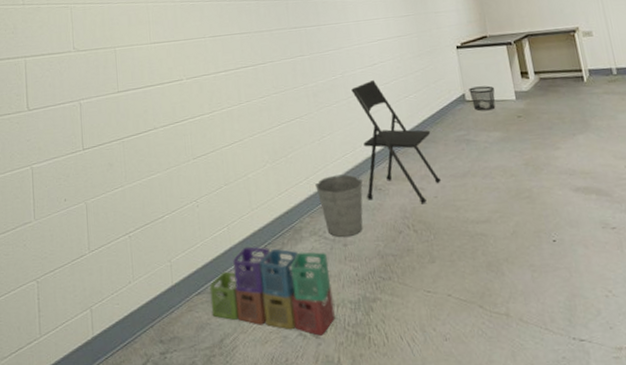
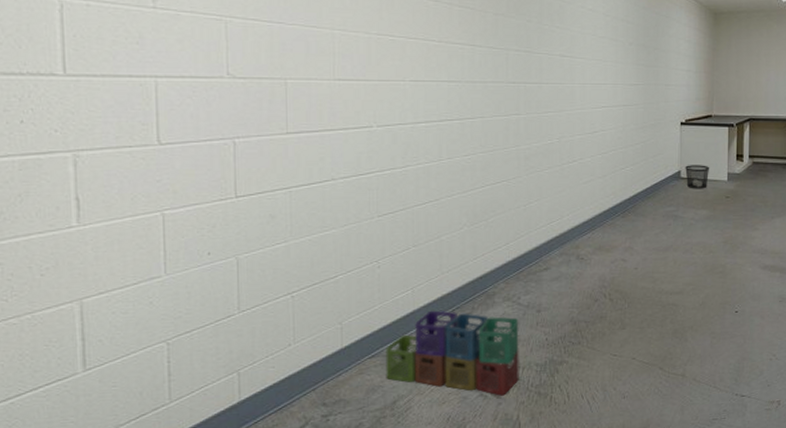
bucket: present [315,174,363,238] -> none [515,242,565,304]
folding chair: present [351,79,441,204] -> none [567,147,643,275]

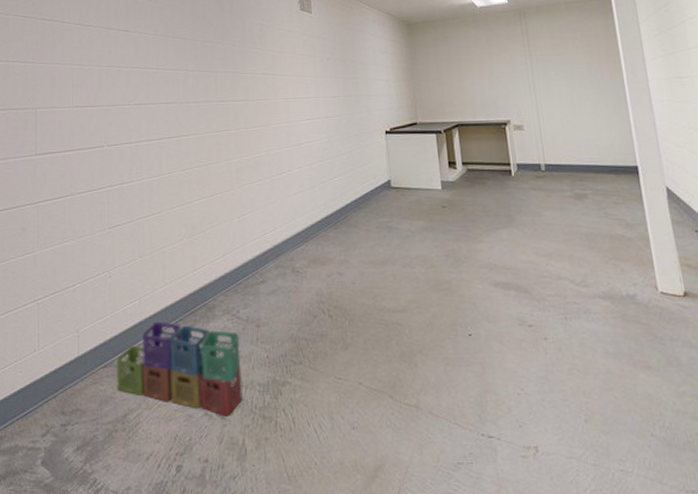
waste bin: present [685,165,710,189] -> none [395,173,422,199]

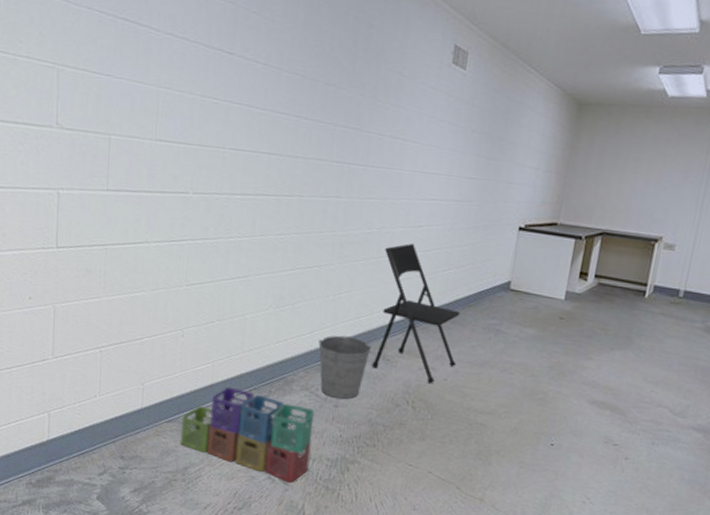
bucket: none [232,254,280,319] -> present [318,335,371,400]
folding chair: none [276,159,360,290] -> present [371,243,461,384]

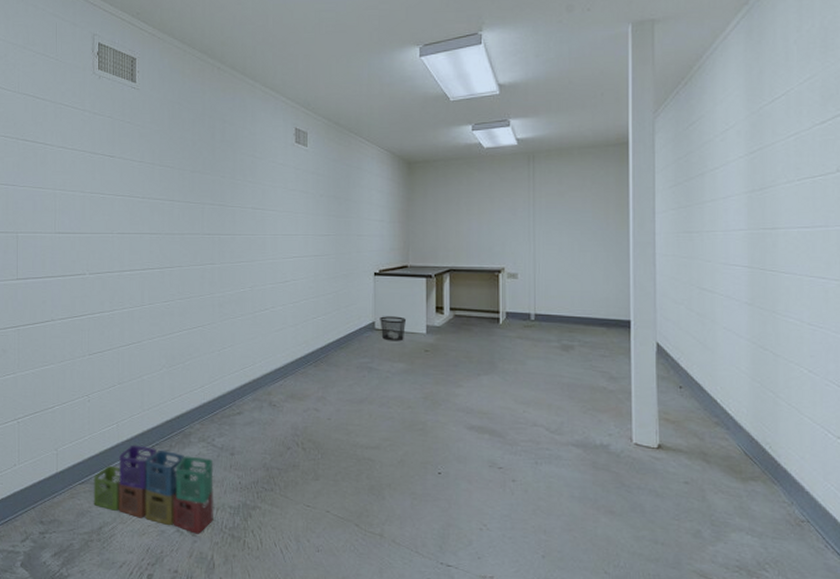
bucket: present [318,335,371,400] -> none [210,387,258,447]
folding chair: present [371,243,461,384] -> none [259,296,337,425]
waste bin: none [515,276,546,306] -> present [380,316,407,341]

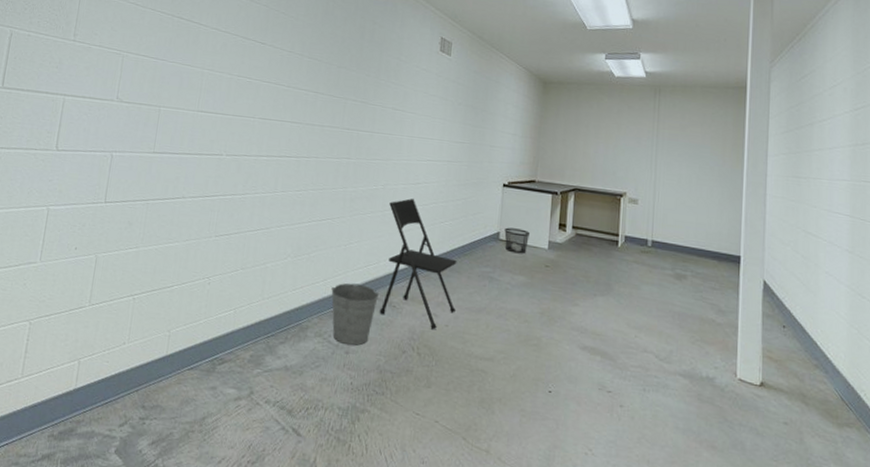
plastic crate: present [93,445,214,534] -> none [199,333,328,434]
bucket: none [210,387,258,447] -> present [331,283,379,346]
folding chair: none [259,296,337,425] -> present [379,198,457,330]

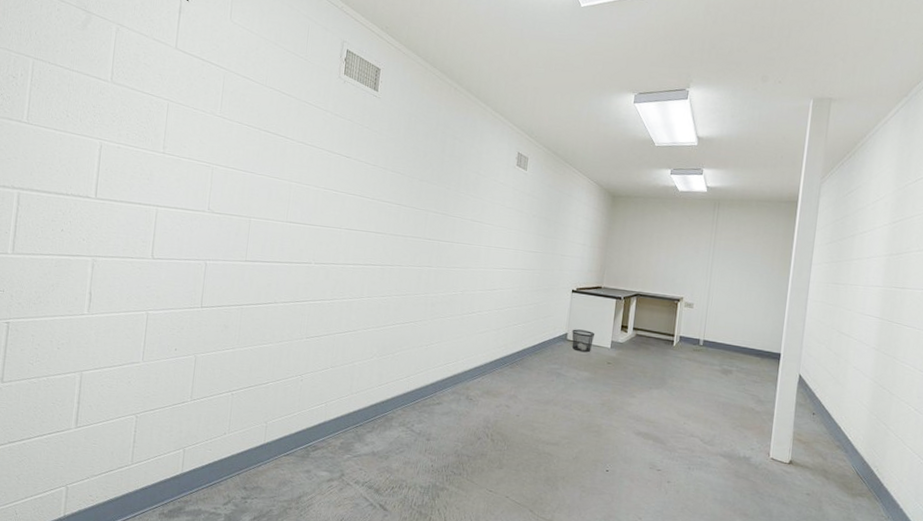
bucket: present [331,283,379,346] -> none [414,379,457,434]
folding chair: present [379,198,457,330] -> none [457,302,529,419]

